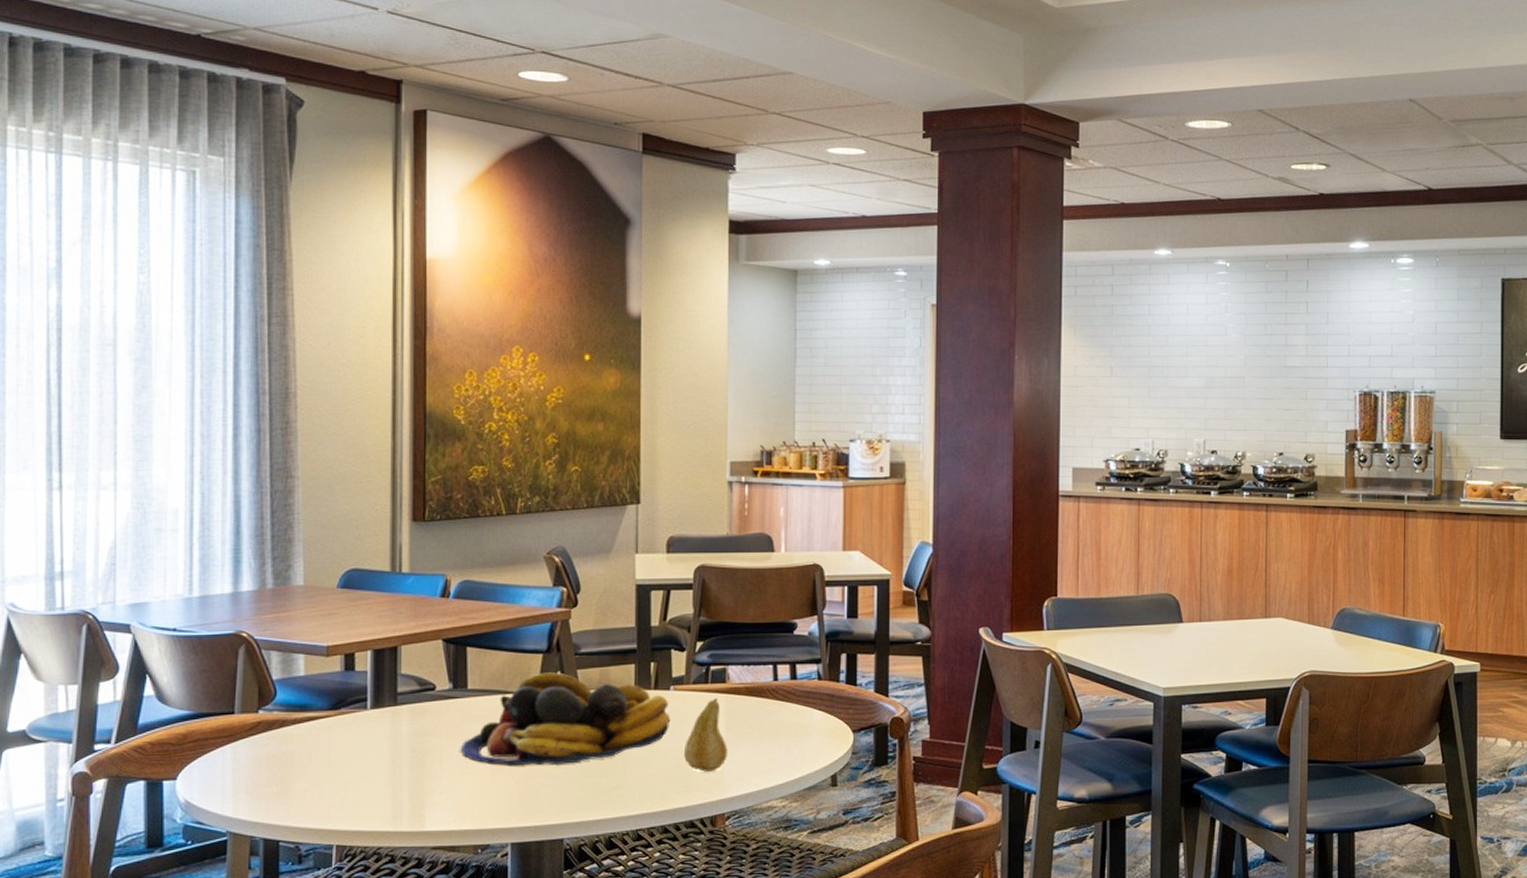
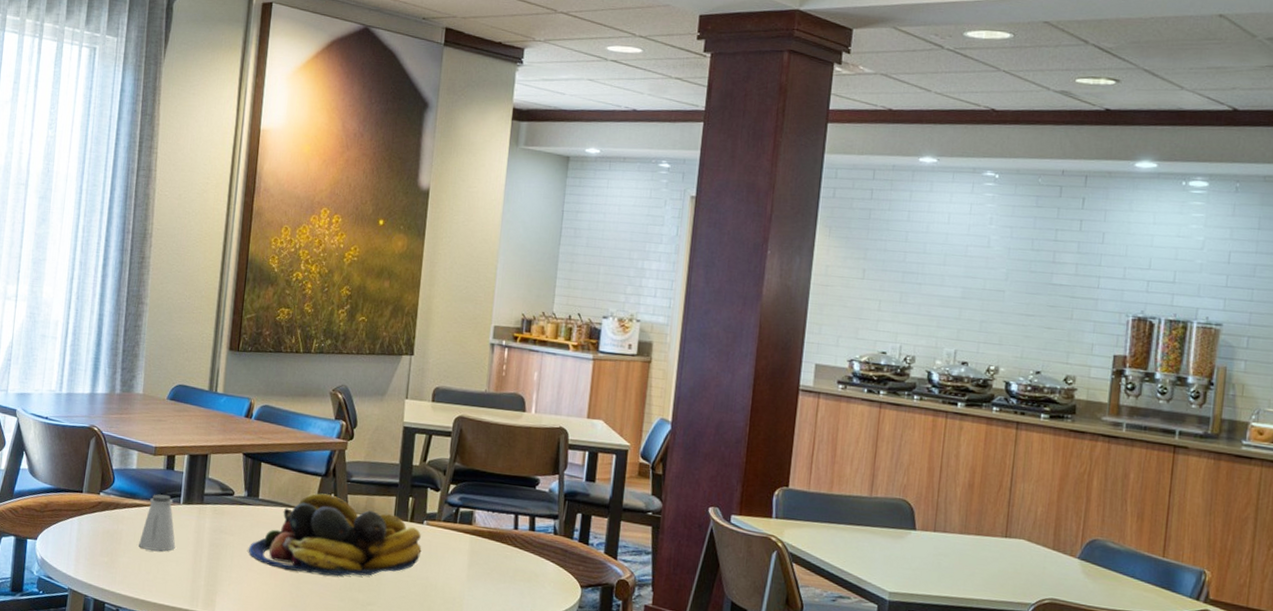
saltshaker: none [317,701,366,769] -> present [139,494,176,551]
fruit: present [684,697,728,772] -> none [430,536,468,603]

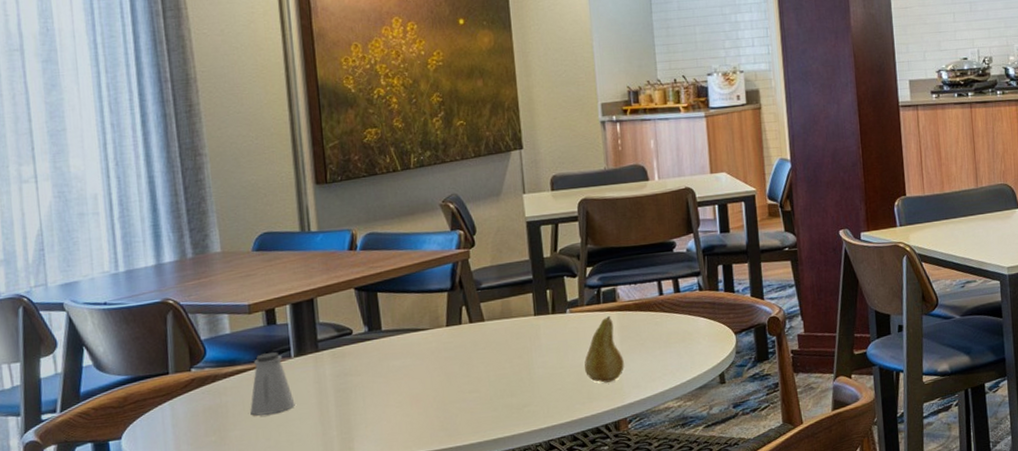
fruit bowl: present [249,493,422,577] -> none [381,307,570,396]
fruit: none [430,536,468,603] -> present [584,315,624,383]

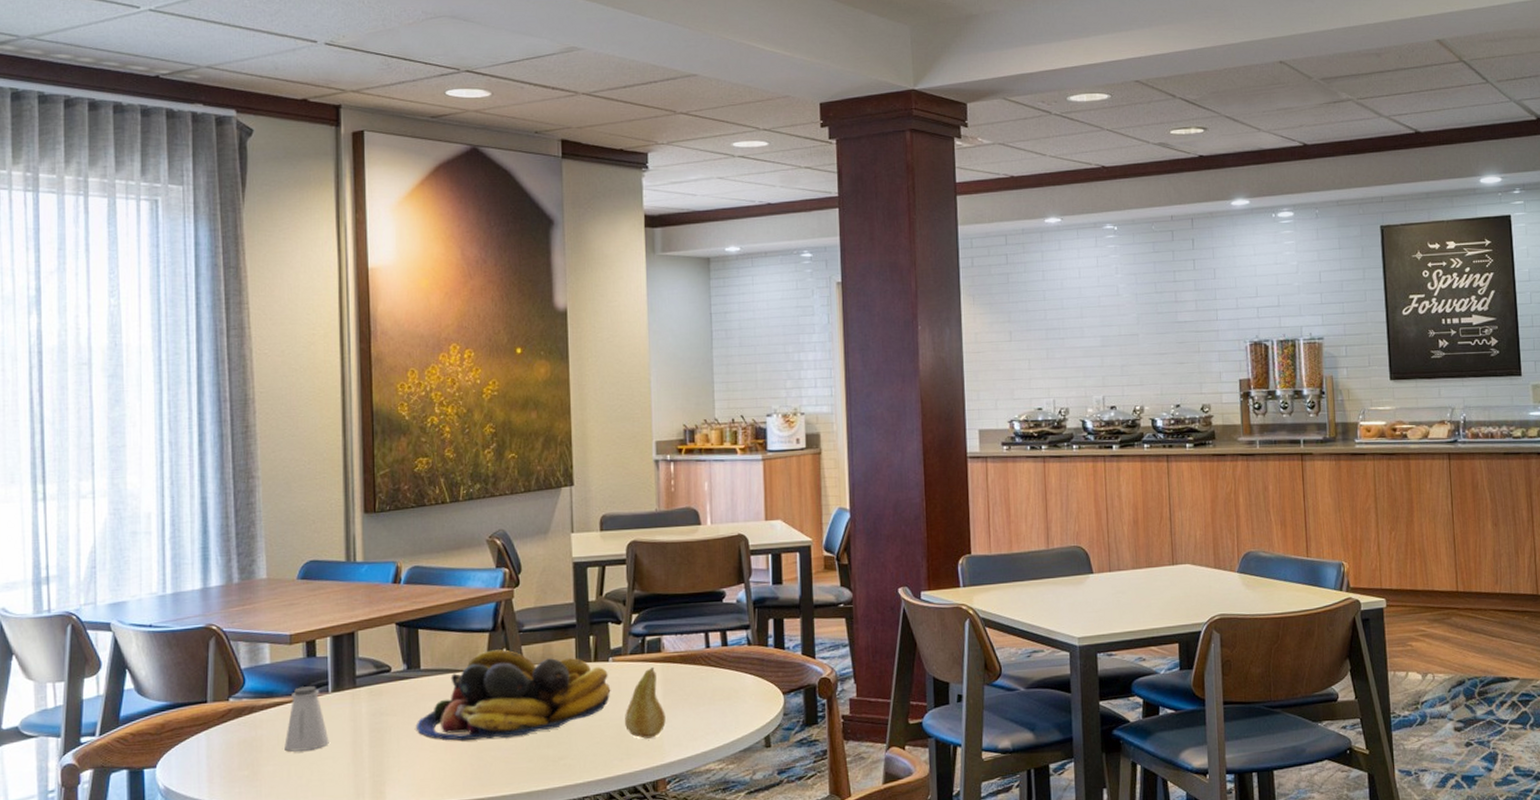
fruit bowl: none [381,307,570,396] -> present [417,649,611,742]

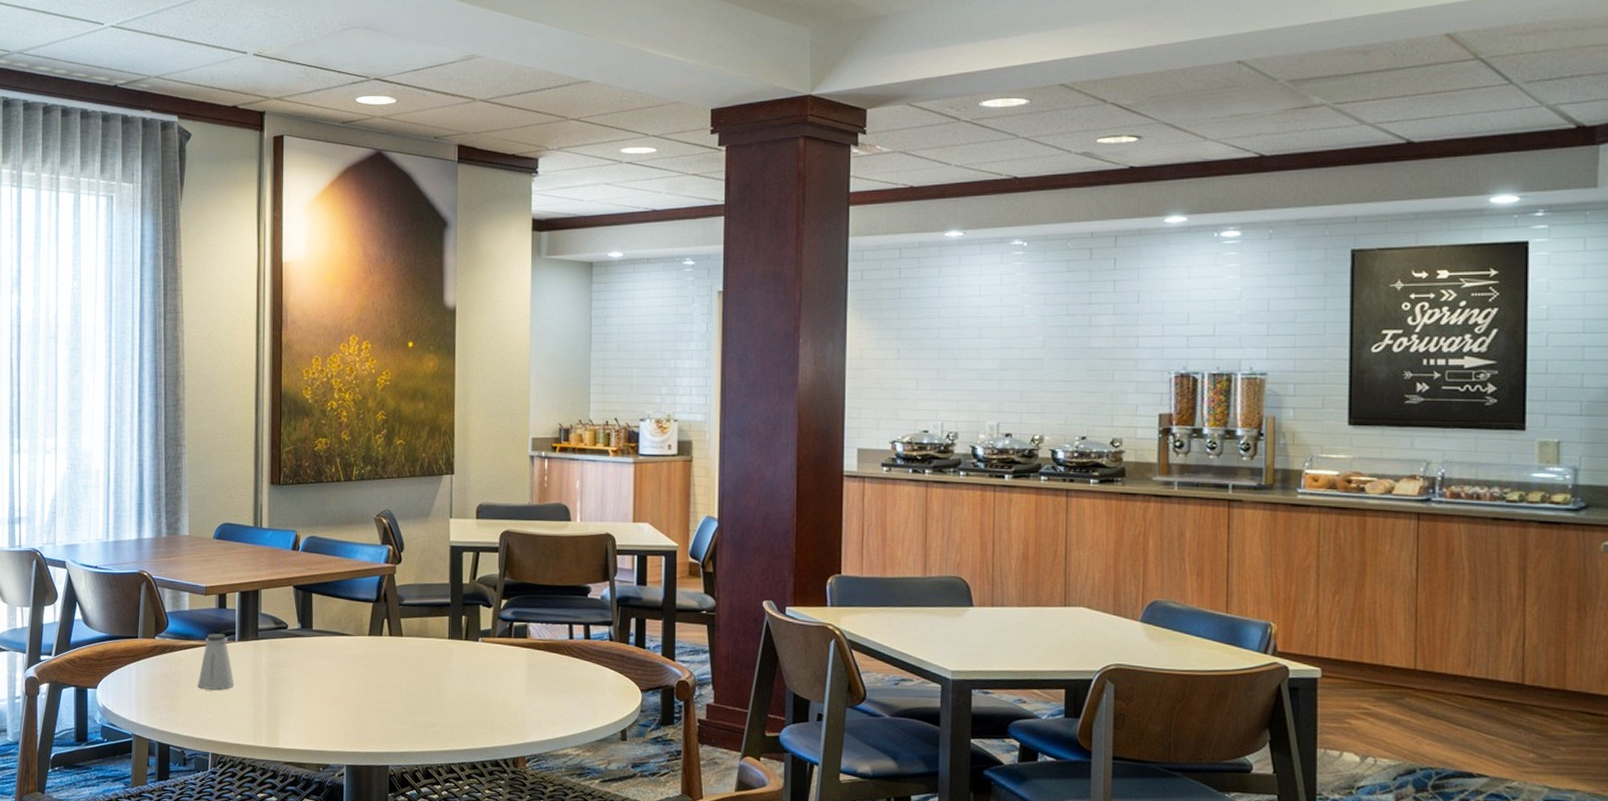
fruit bowl: present [417,649,611,742] -> none [307,619,479,701]
fruit: present [625,666,666,739] -> none [491,651,528,718]

